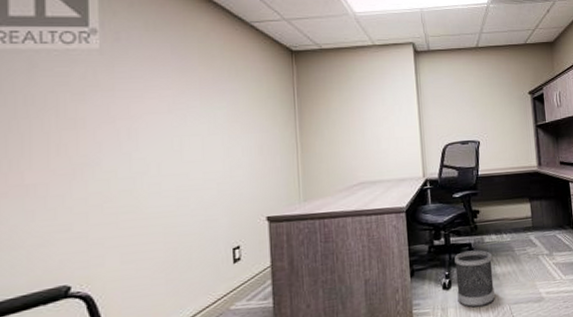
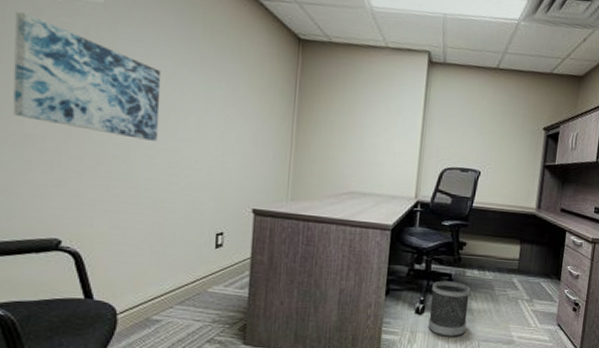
wall art: none [11,70,164,170] -> present [13,12,162,141]

